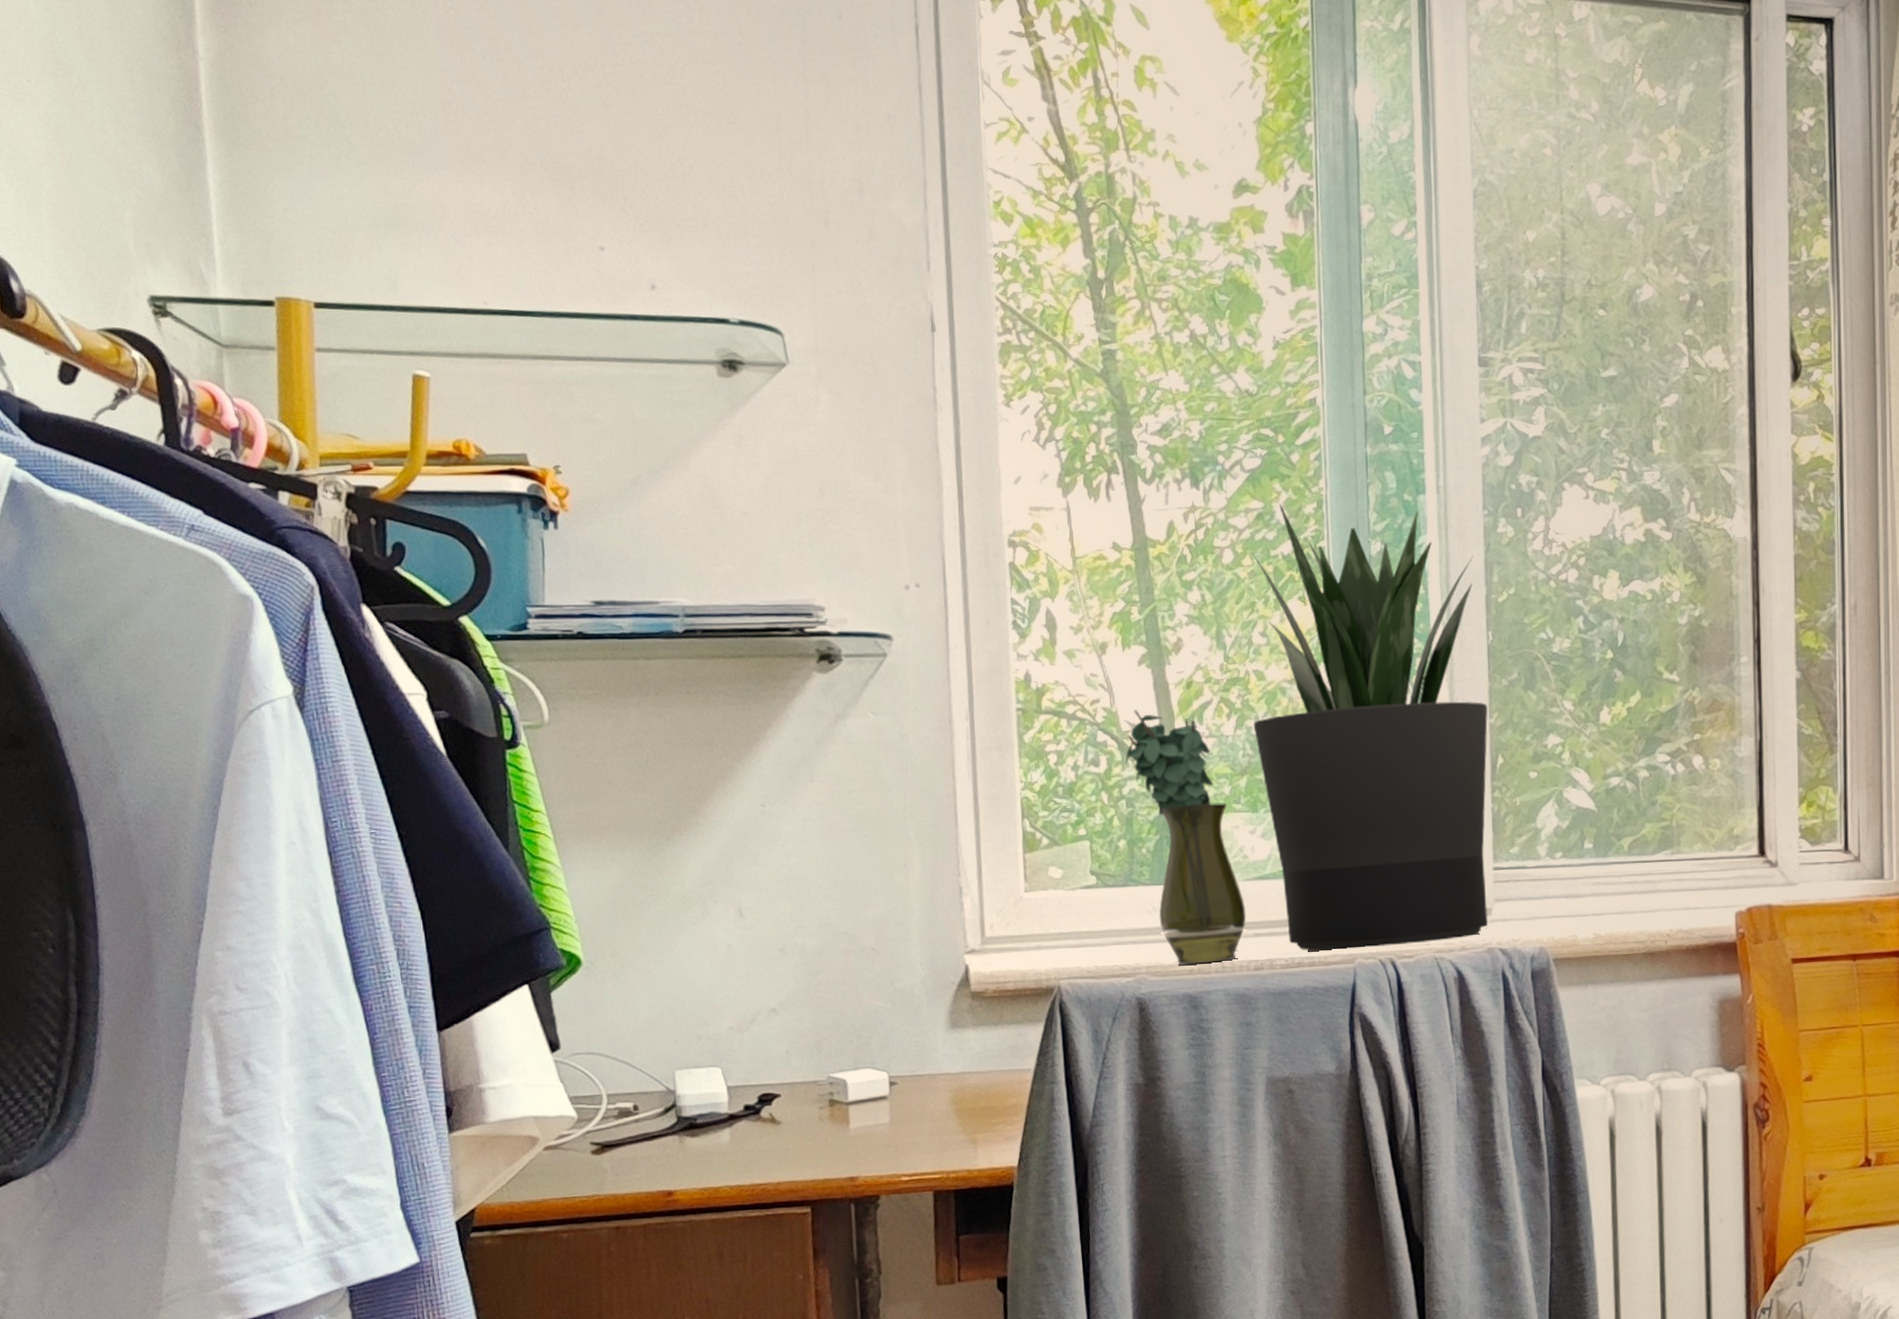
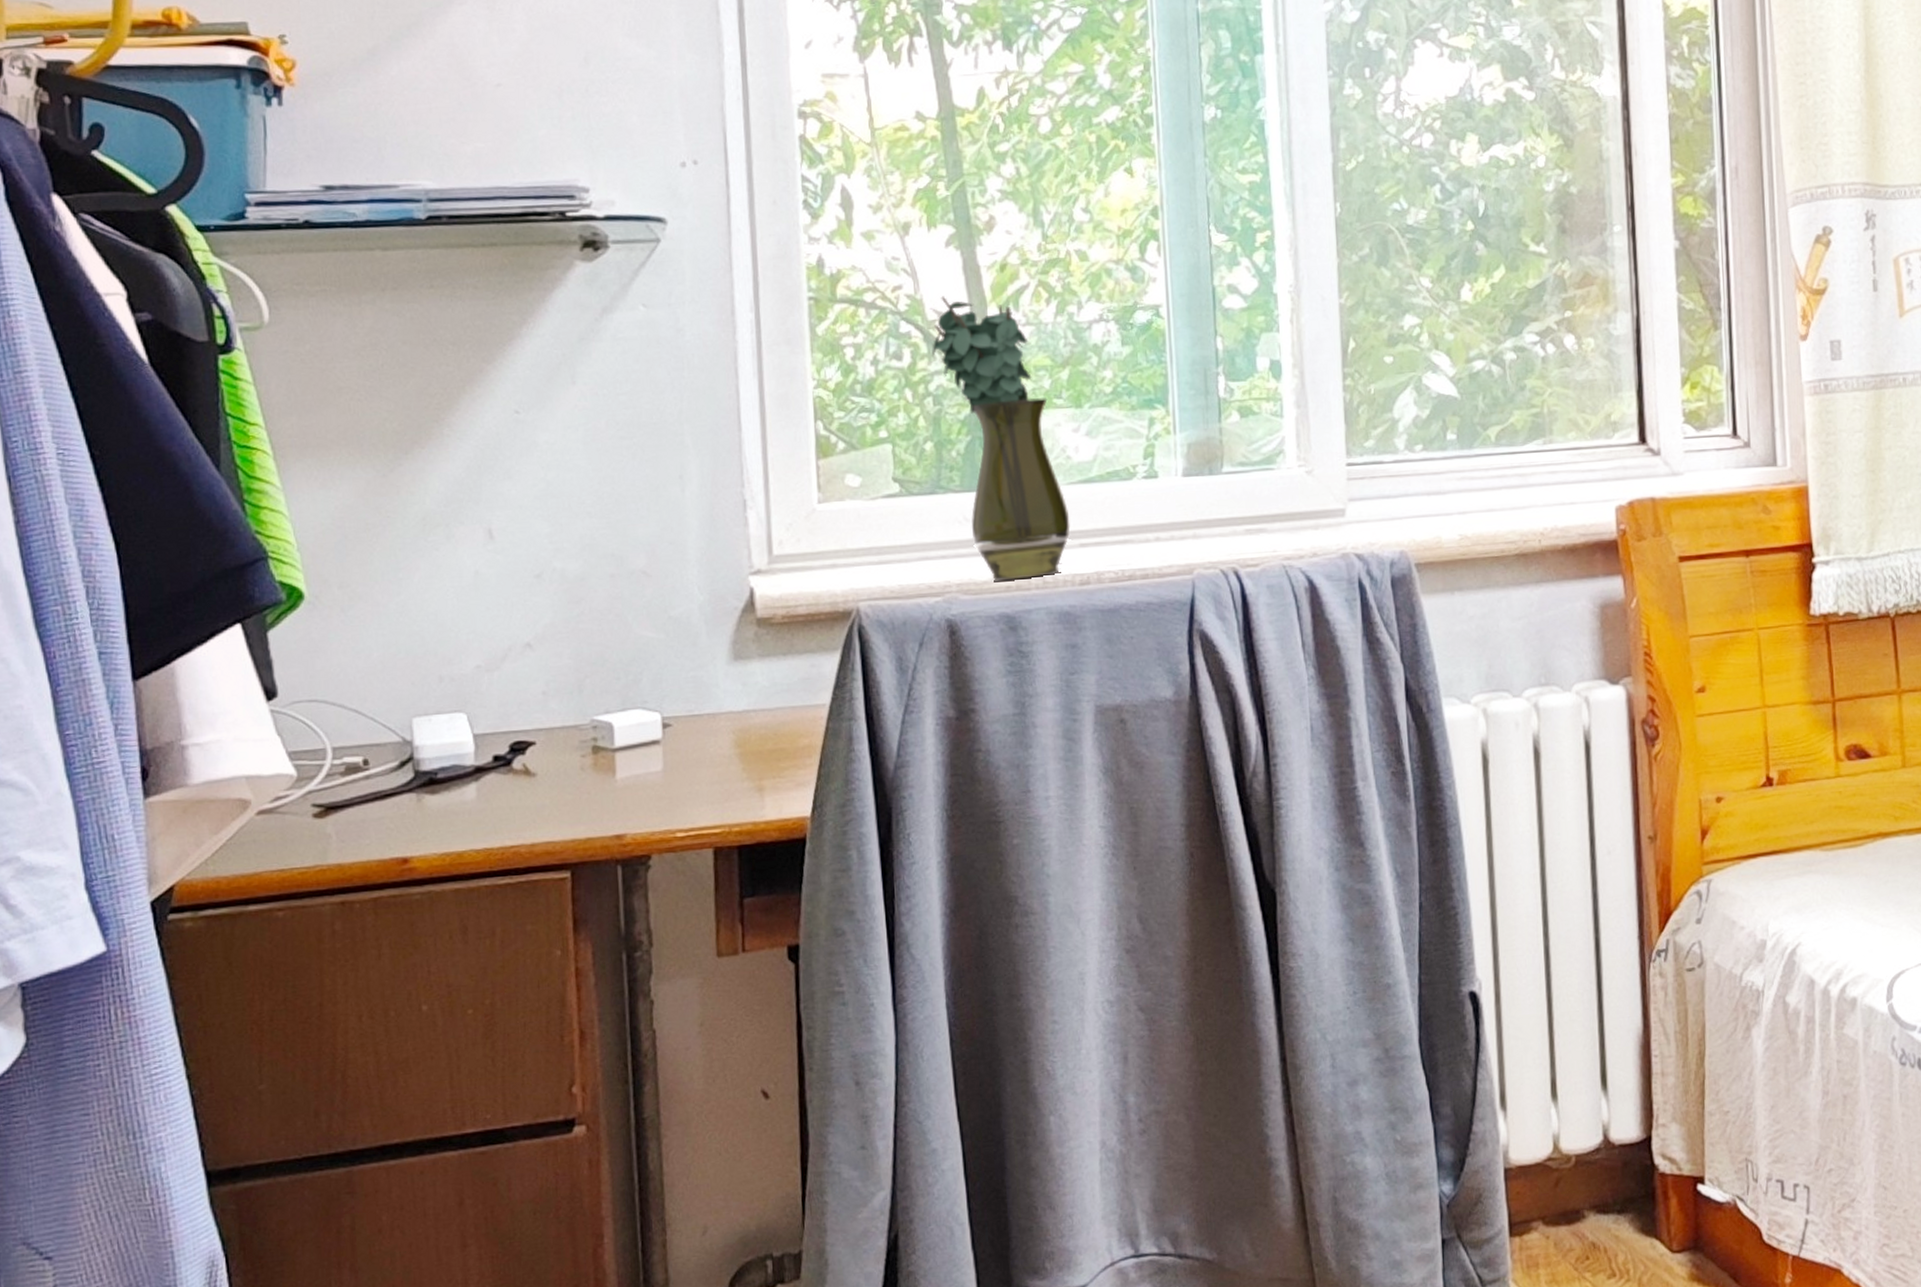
planter: present [1251,503,1488,950] -> none [1071,66,1341,561]

